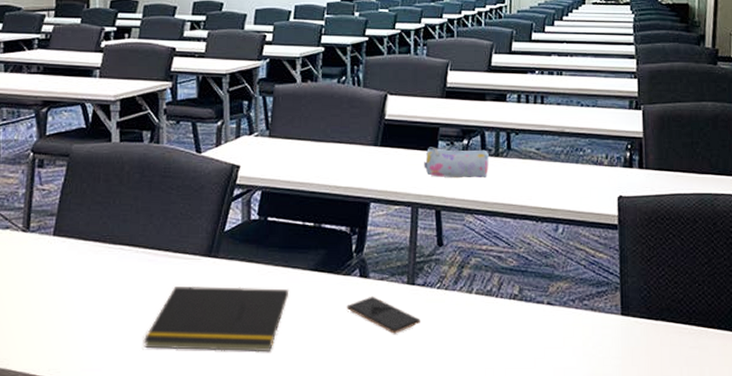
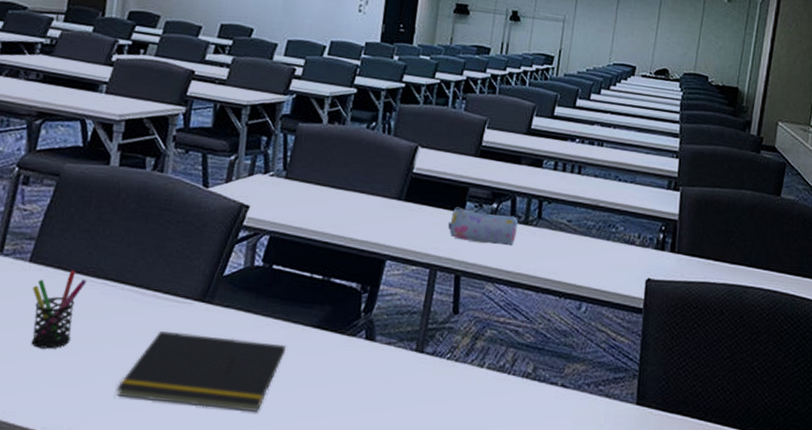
pen holder: none [59,239,106,311] -> present [31,270,87,349]
smartphone: present [346,296,420,334] -> none [347,361,425,405]

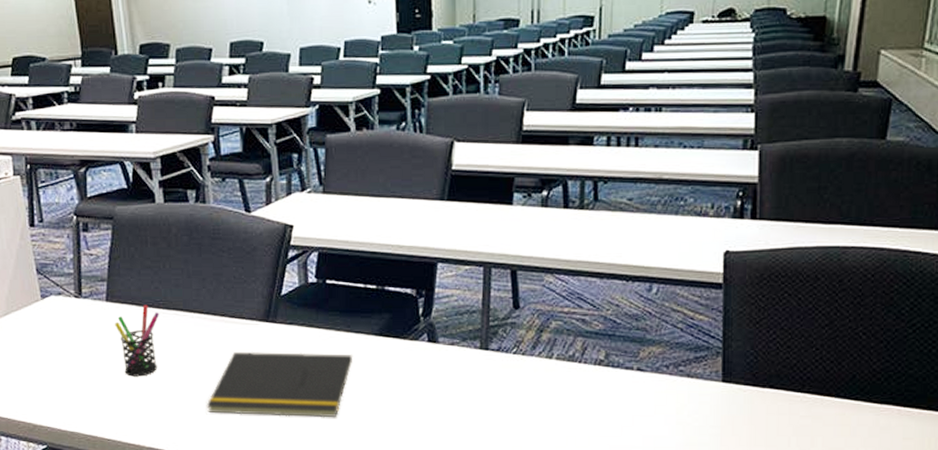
pencil case: present [448,207,518,247] -> none [497,200,572,235]

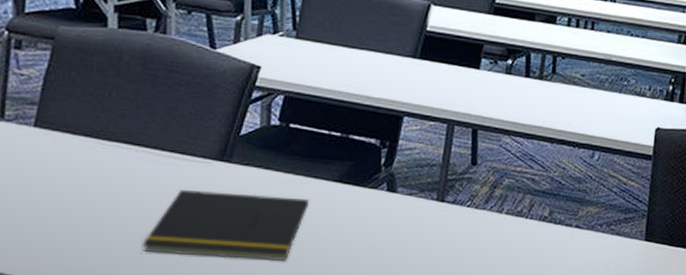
pen holder: present [115,305,160,377] -> none [42,133,99,210]

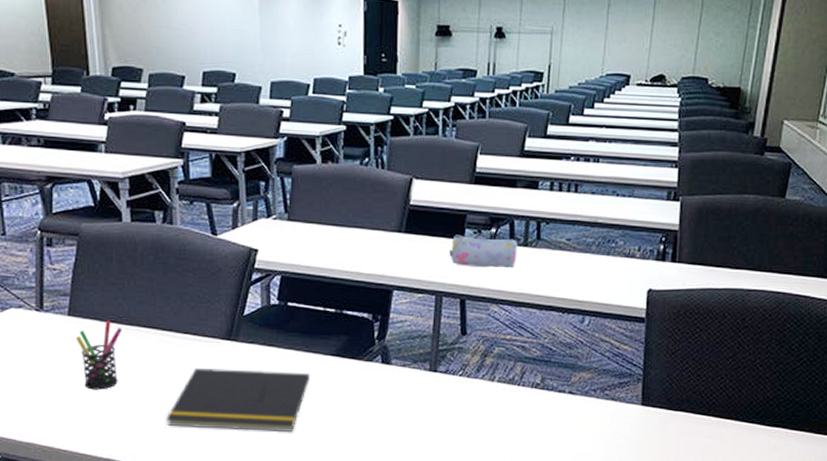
pen holder: none [42,133,99,210] -> present [76,320,123,390]
pencil case: none [464,63,533,101] -> present [449,234,517,269]

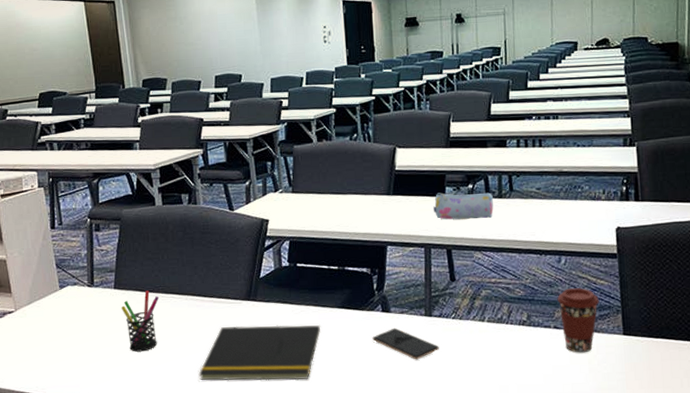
smartphone: none [368,381,442,418] -> present [372,327,439,360]
coffee cup: none [575,352,620,422] -> present [557,288,599,353]

